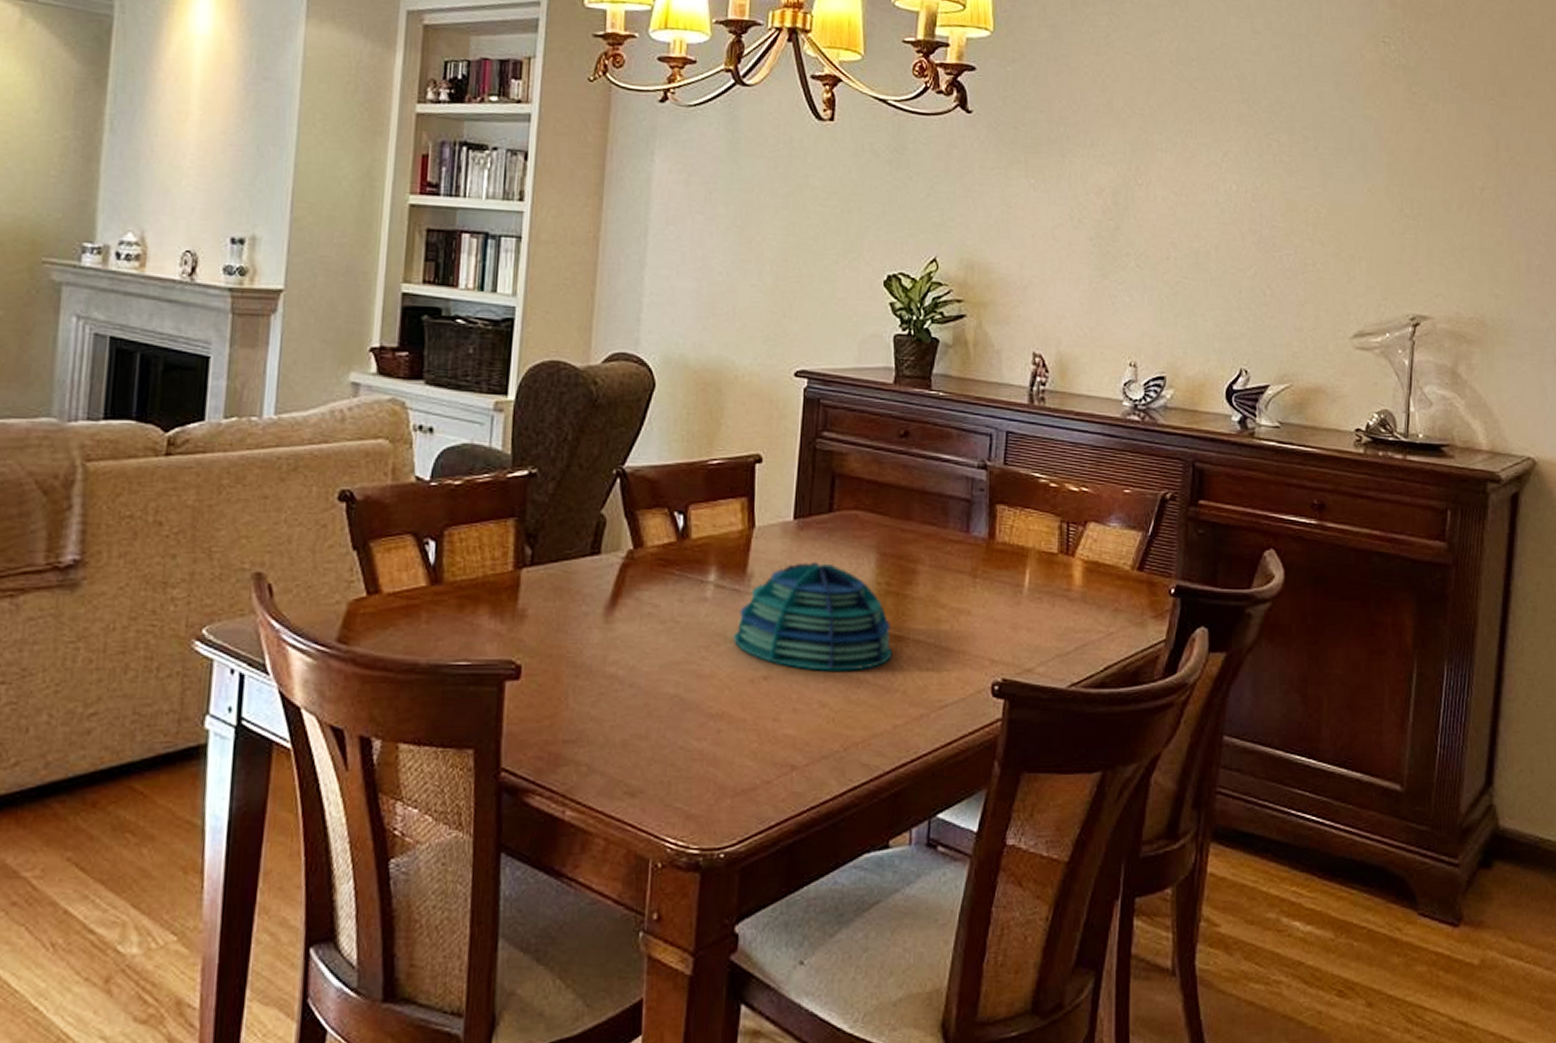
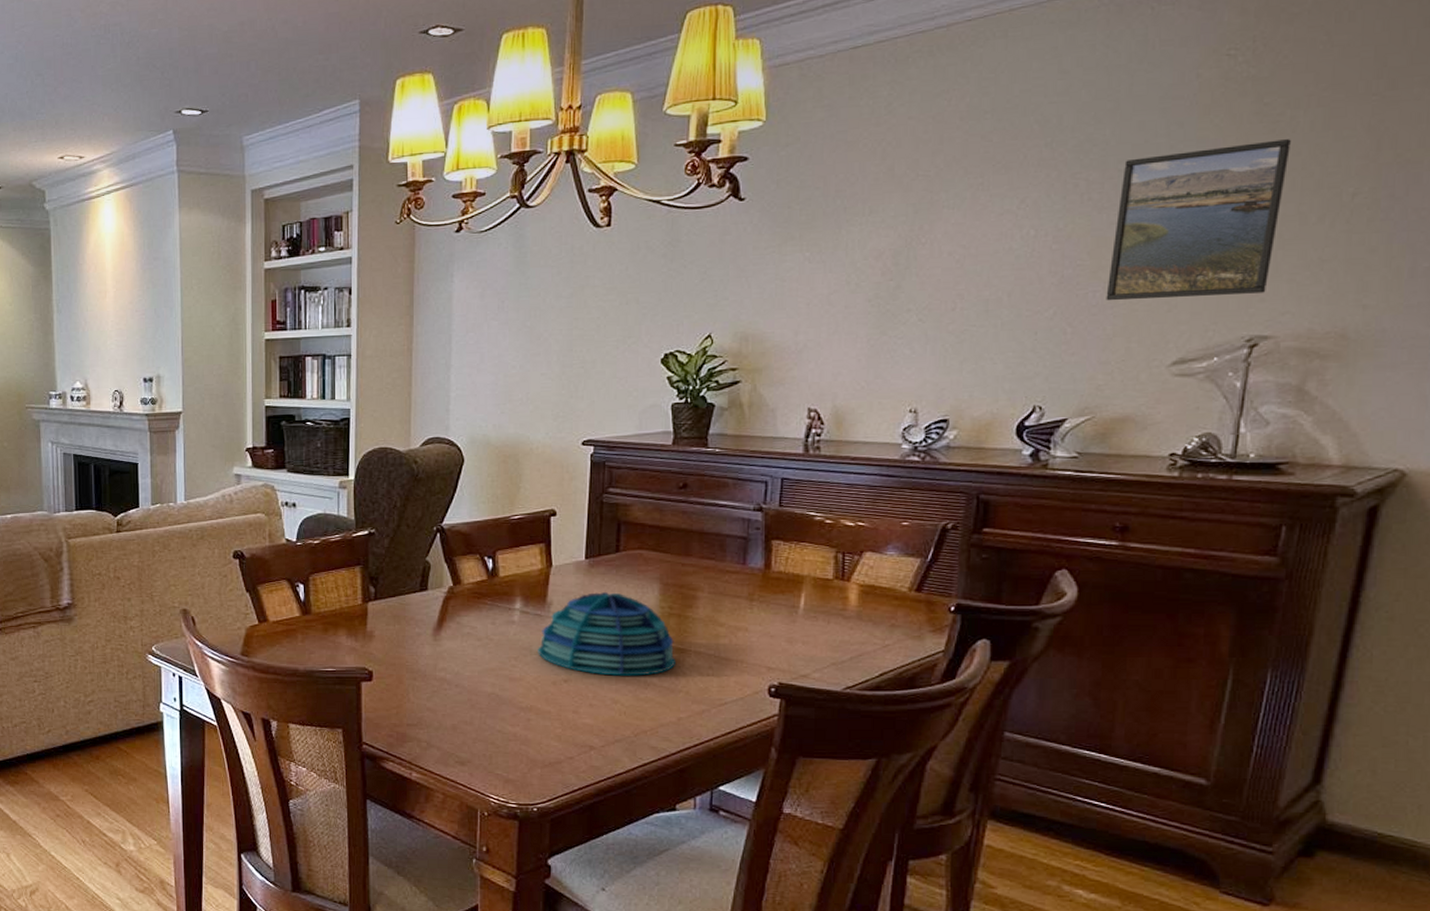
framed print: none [1297,127,1434,273] -> present [1106,139,1291,300]

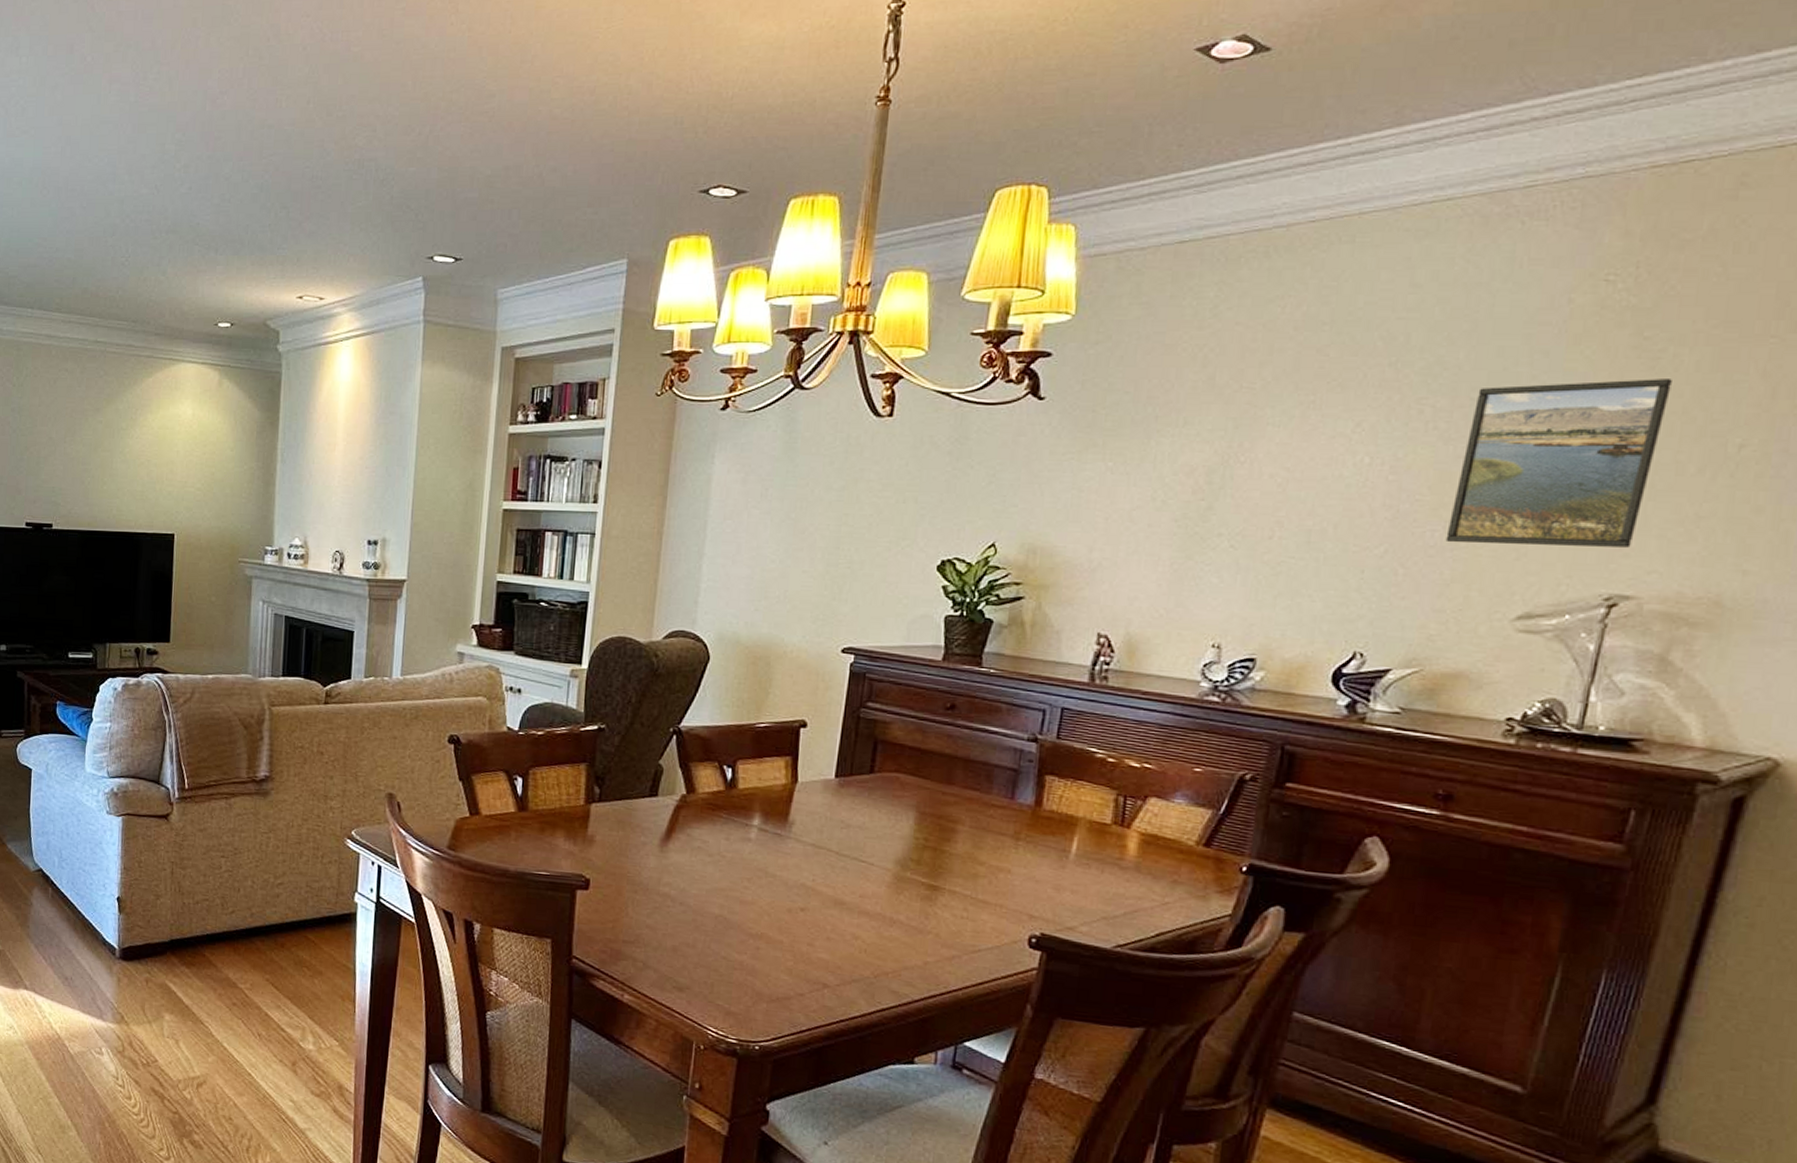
decorative bowl: present [538,592,677,676] -> none [774,815,928,912]

